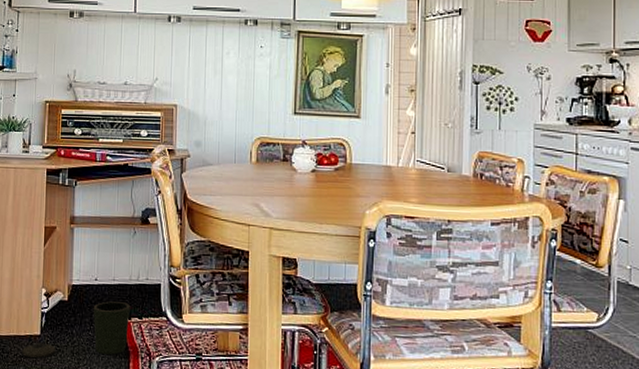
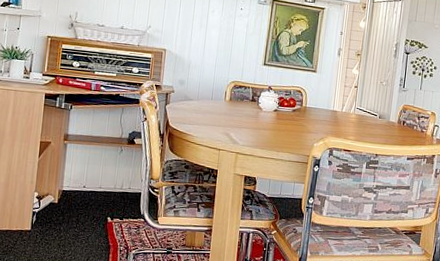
trash can: present [22,301,130,359] -> none [13,205,113,250]

